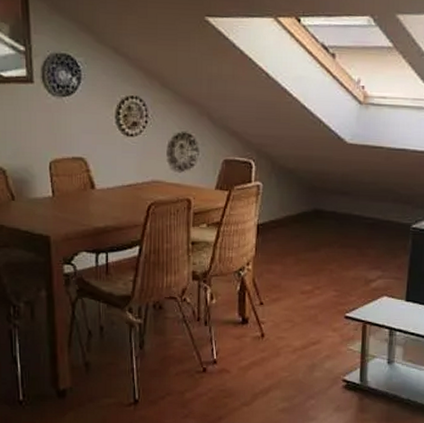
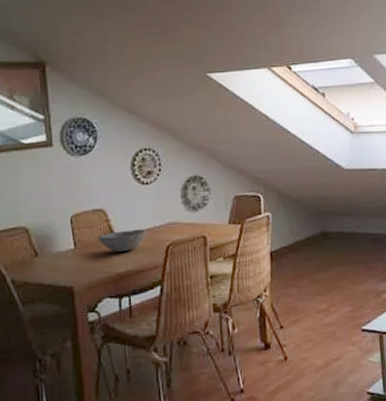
bowl: none [77,183,129,206] -> present [98,229,147,253]

